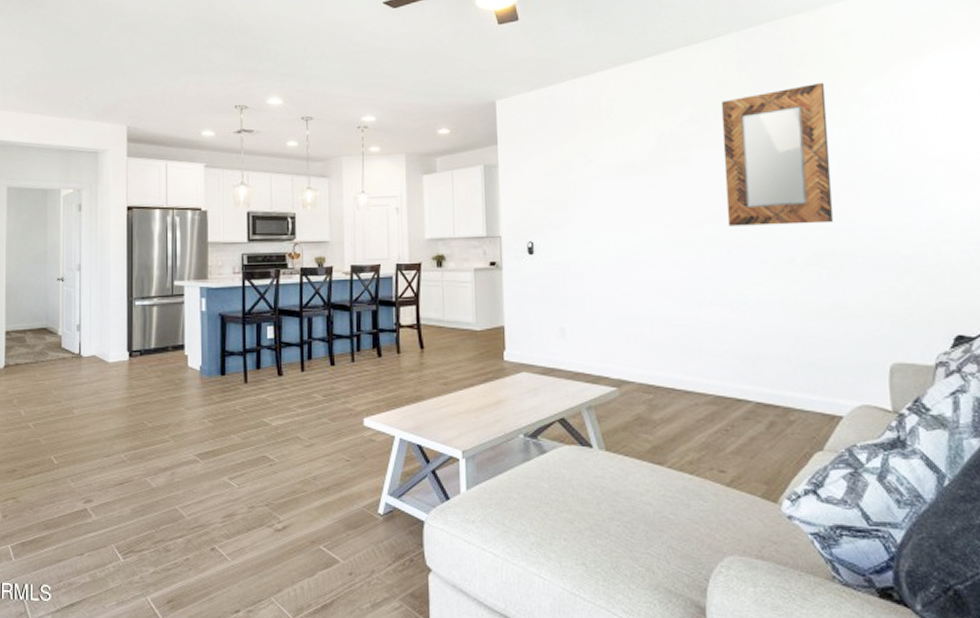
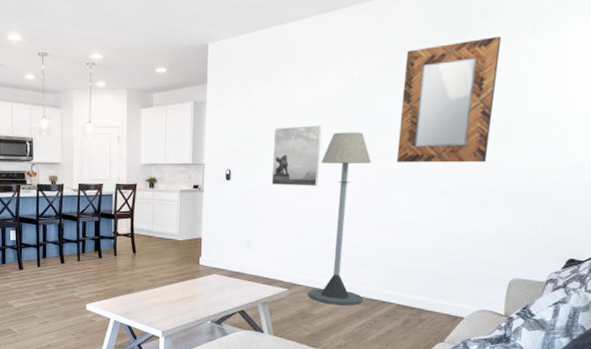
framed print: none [580,187,639,259] -> present [271,125,322,186]
floor lamp: none [639,193,713,407] -> present [308,132,371,306]

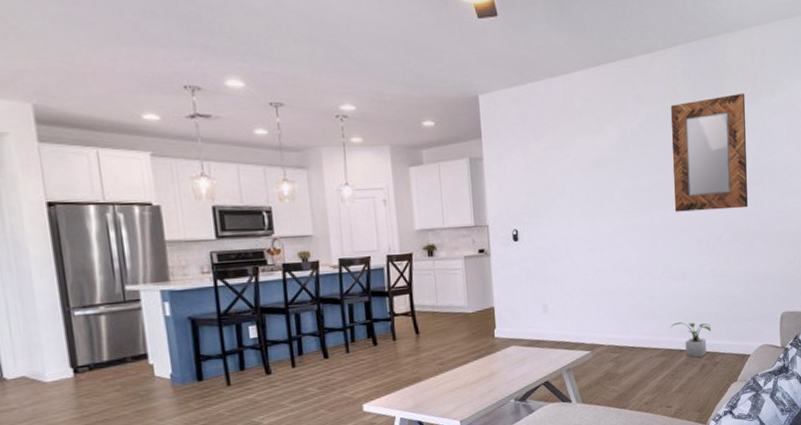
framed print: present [271,125,322,186] -> none [557,179,607,243]
floor lamp: present [308,132,371,306] -> none [607,184,663,361]
potted plant: none [375,273,421,312] -> present [671,321,711,358]

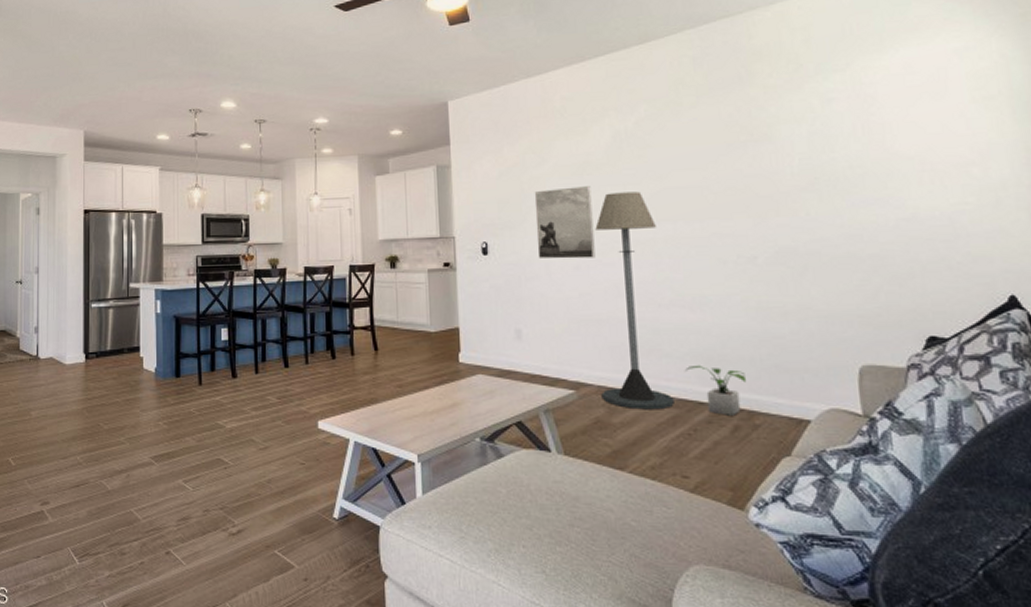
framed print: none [557,179,607,243] -> present [534,186,595,259]
floor lamp: none [607,184,663,361] -> present [595,191,674,410]
home mirror: present [670,93,748,212] -> none [676,78,796,225]

